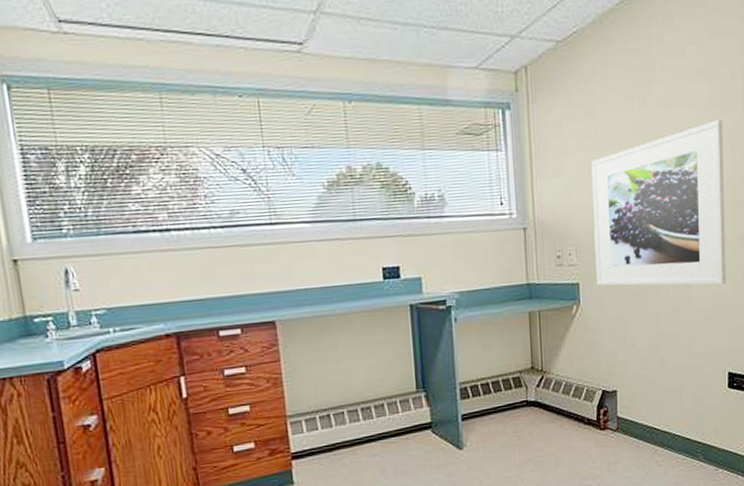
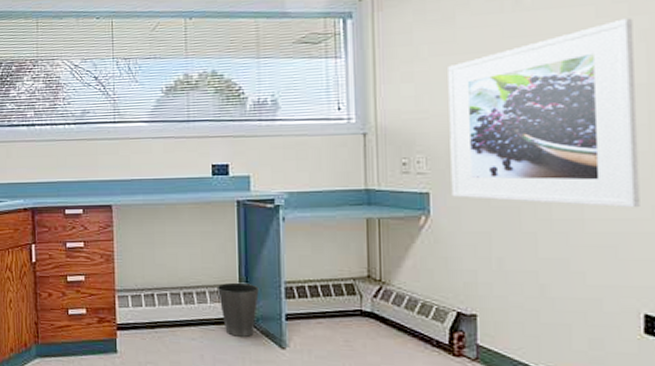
waste basket: none [394,389,436,445] -> present [216,283,259,337]

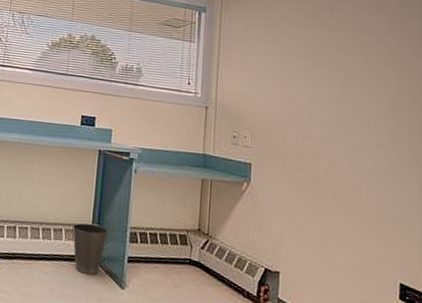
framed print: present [448,18,640,208] -> none [268,48,401,196]

